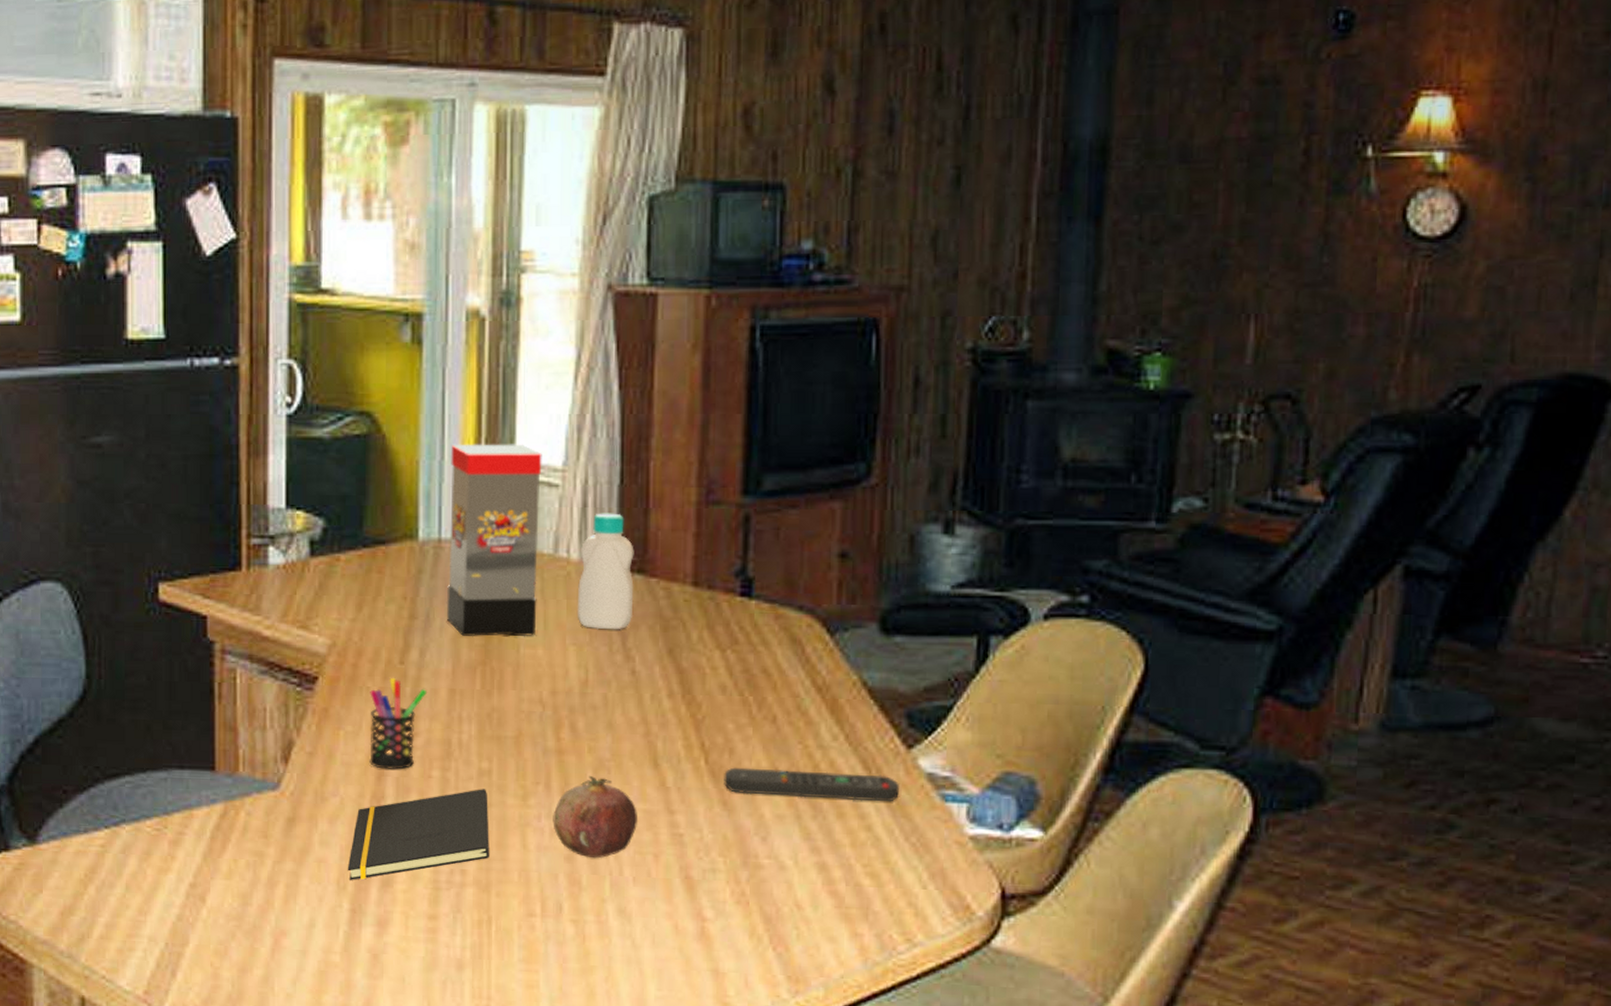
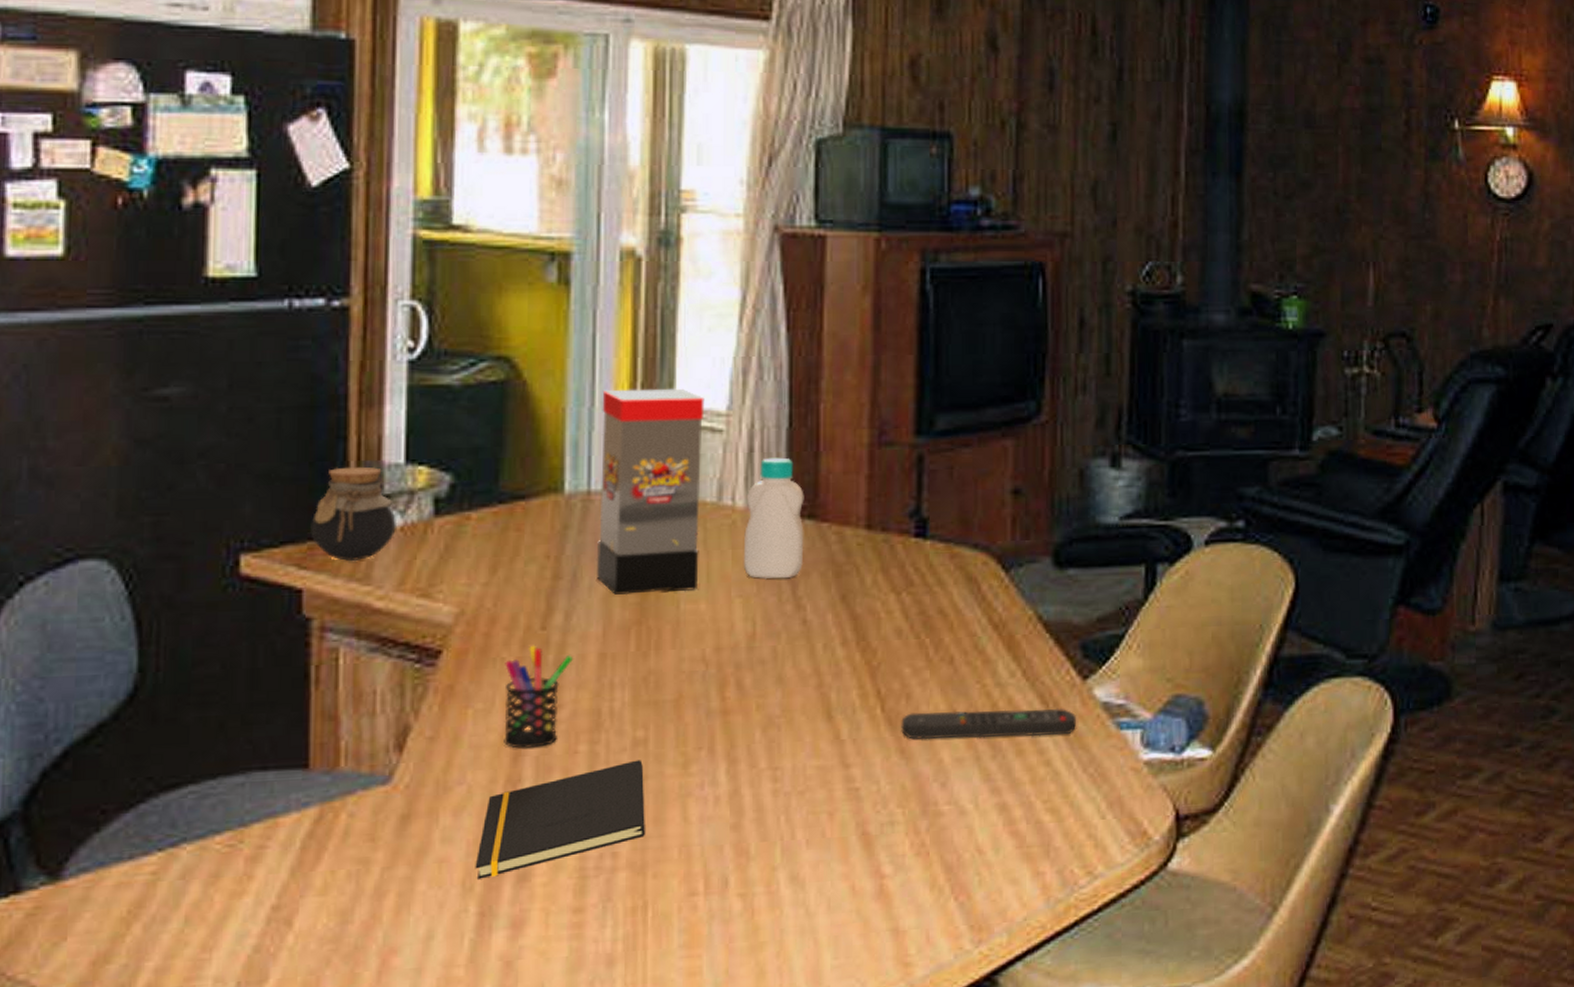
jar: none [212,509,281,594] -> present [310,466,398,562]
fruit: present [553,776,637,859] -> none [717,735,810,824]

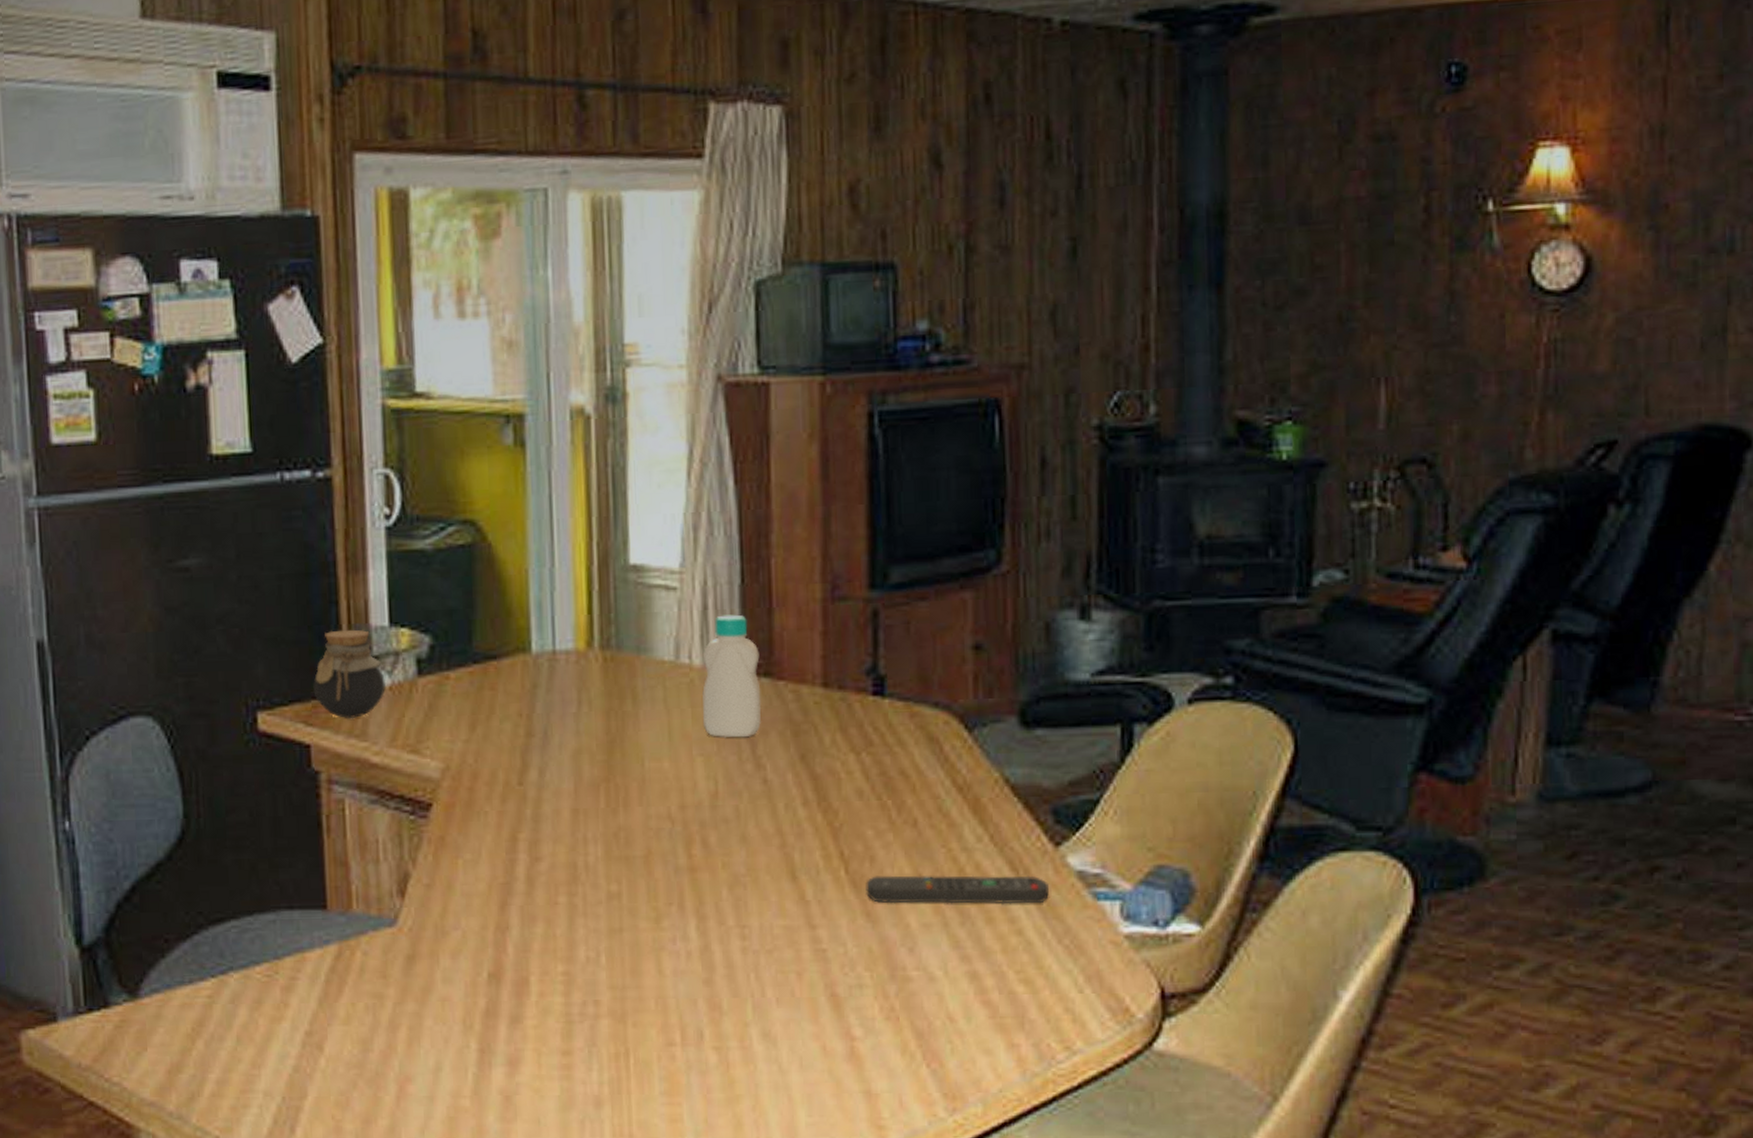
notepad: present [475,760,645,879] -> none [473,913,623,1018]
pen holder: present [504,645,573,749] -> none [488,799,548,898]
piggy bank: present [596,388,705,595] -> none [561,546,661,752]

